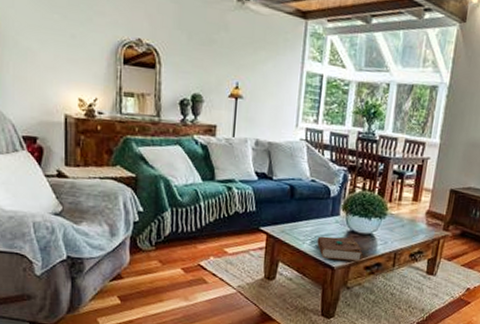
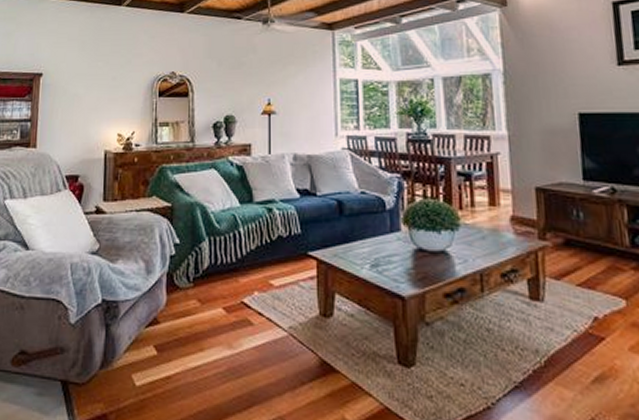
book: present [317,236,363,262] -> none [378,256,439,288]

